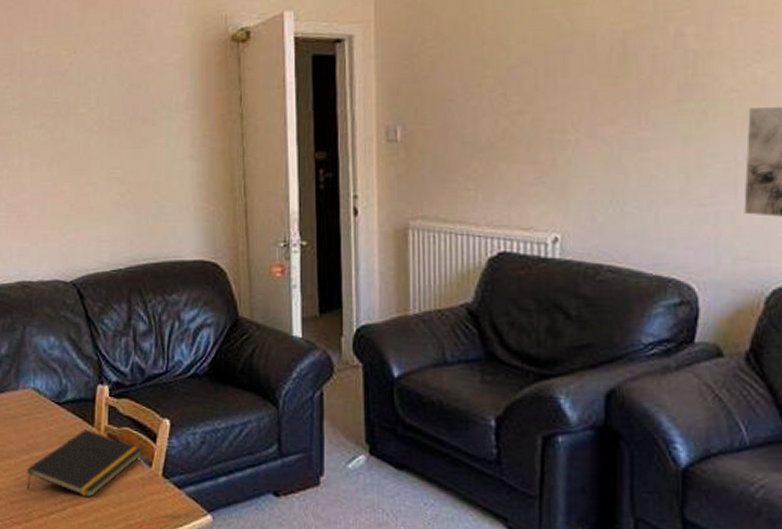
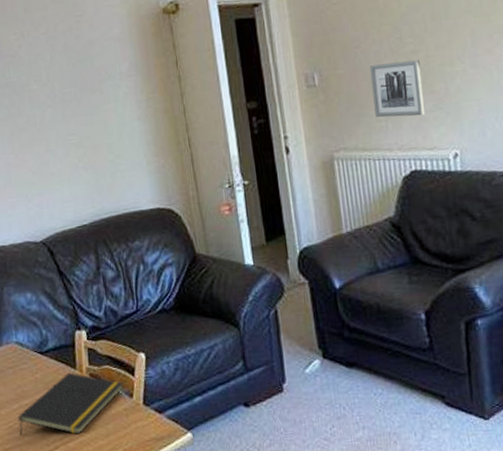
wall art: none [464,122,525,189] -> present [369,59,425,118]

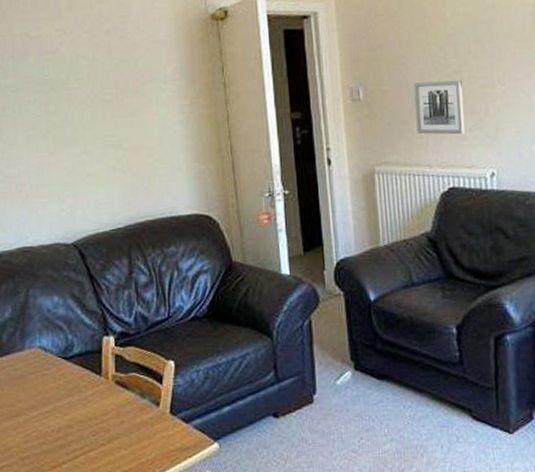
notepad: present [18,372,123,435] -> none [37,378,150,443]

